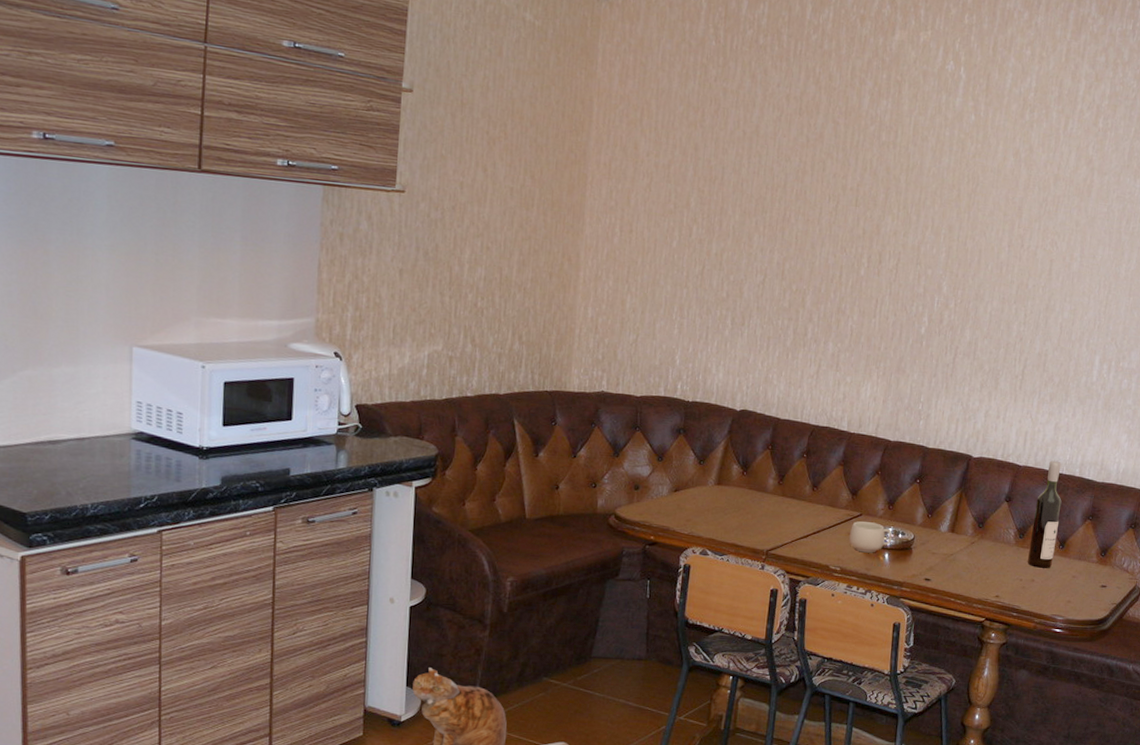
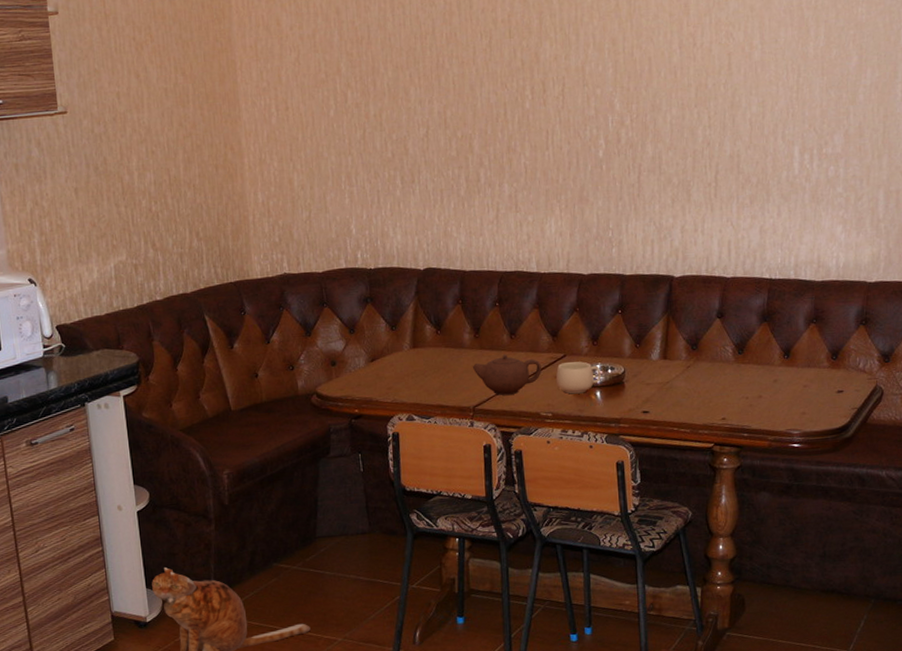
teapot: none [771,504,837,544] -> present [472,354,541,395]
bottle: present [1027,460,1062,568] -> none [750,266,780,383]

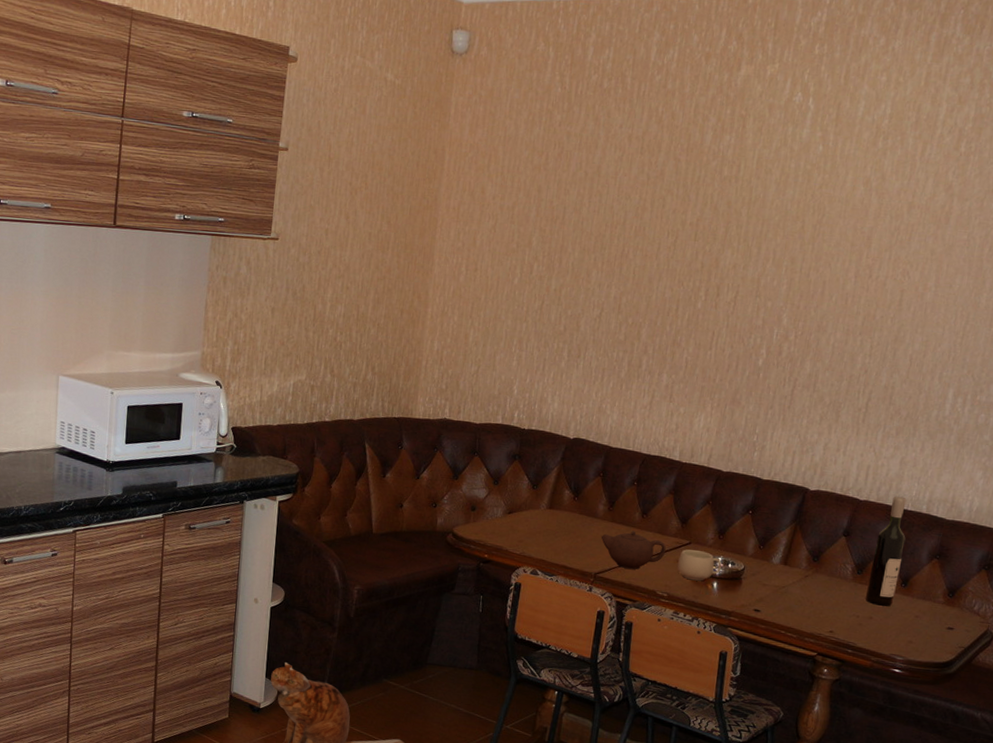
bottle: none [750,266,780,383] -> present [865,496,907,606]

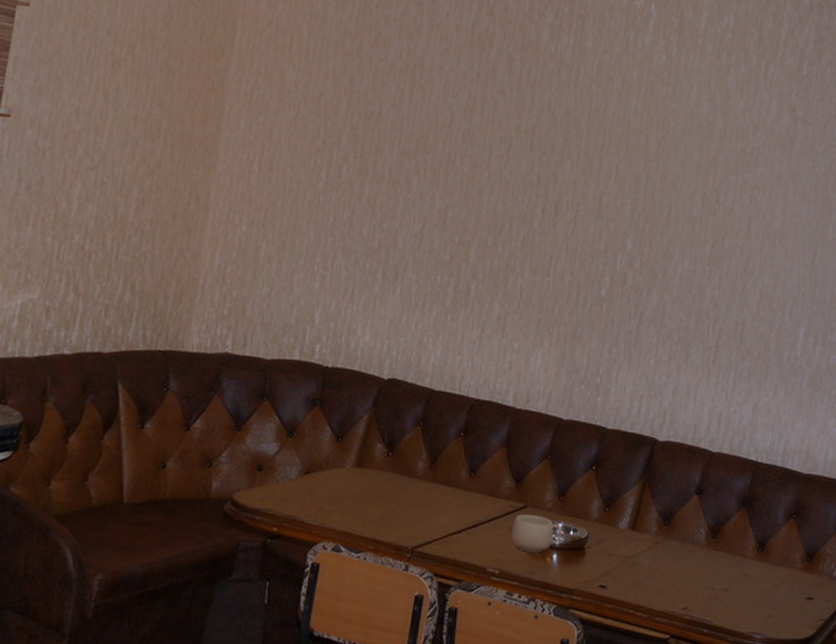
teapot: present [601,530,666,569] -> none [420,493,498,541]
bottle: present [865,496,907,606] -> none [720,447,761,576]

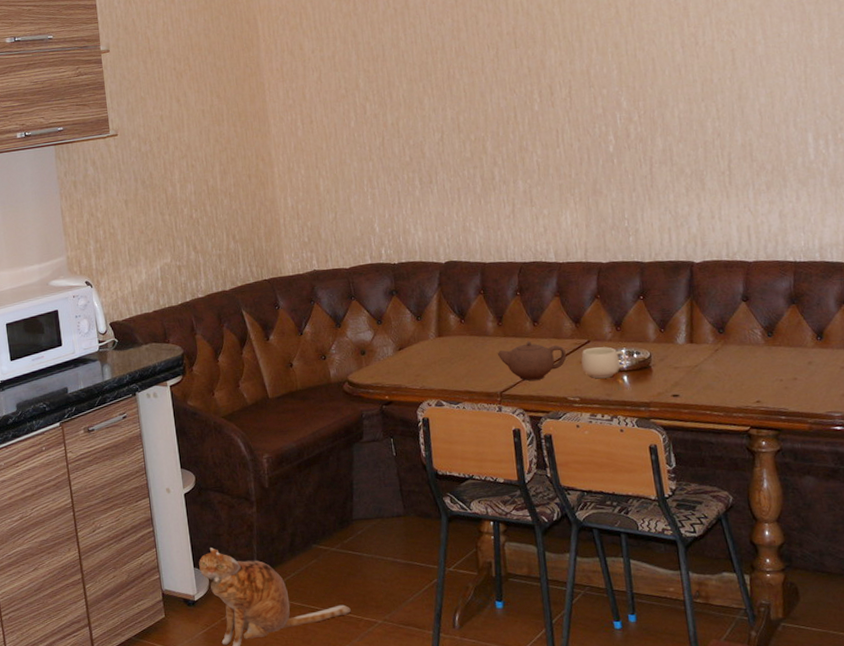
teapot: none [420,493,498,541] -> present [497,341,566,381]

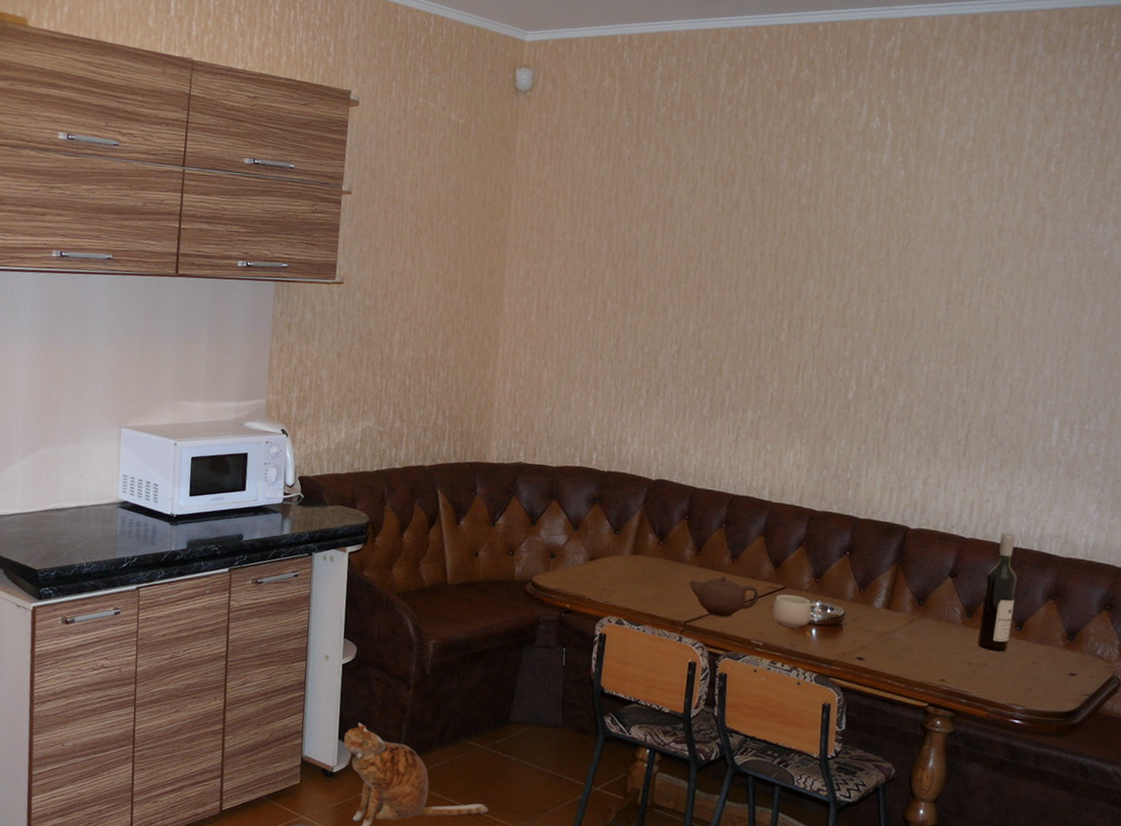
bottle: none [778,249,813,365] -> present [977,533,1018,652]

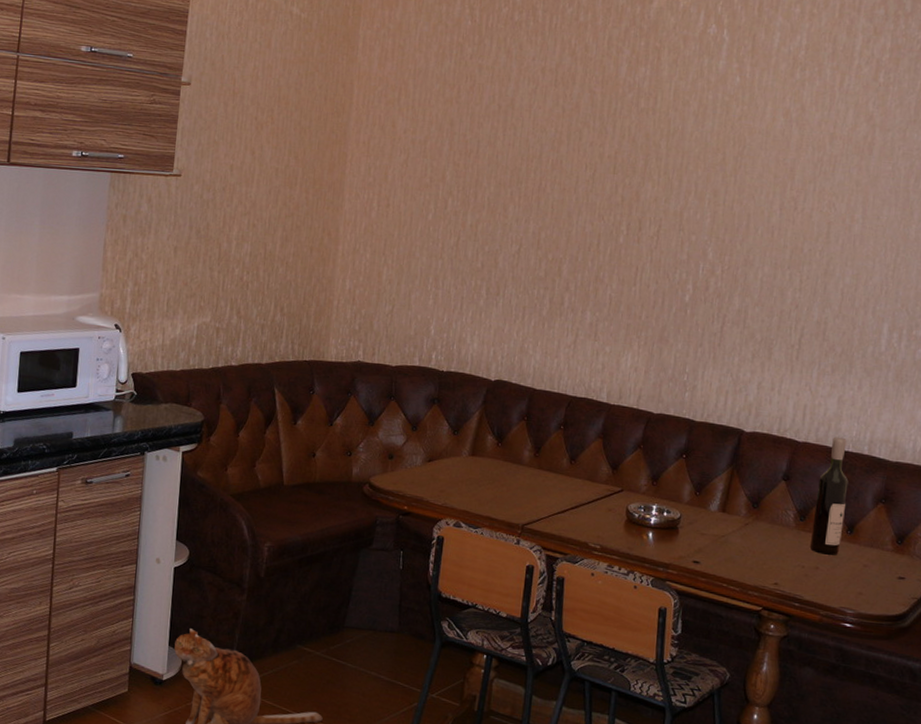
teapot: present [689,576,759,617] -> none [527,478,597,520]
mug: present [771,594,820,628] -> none [609,497,657,532]

